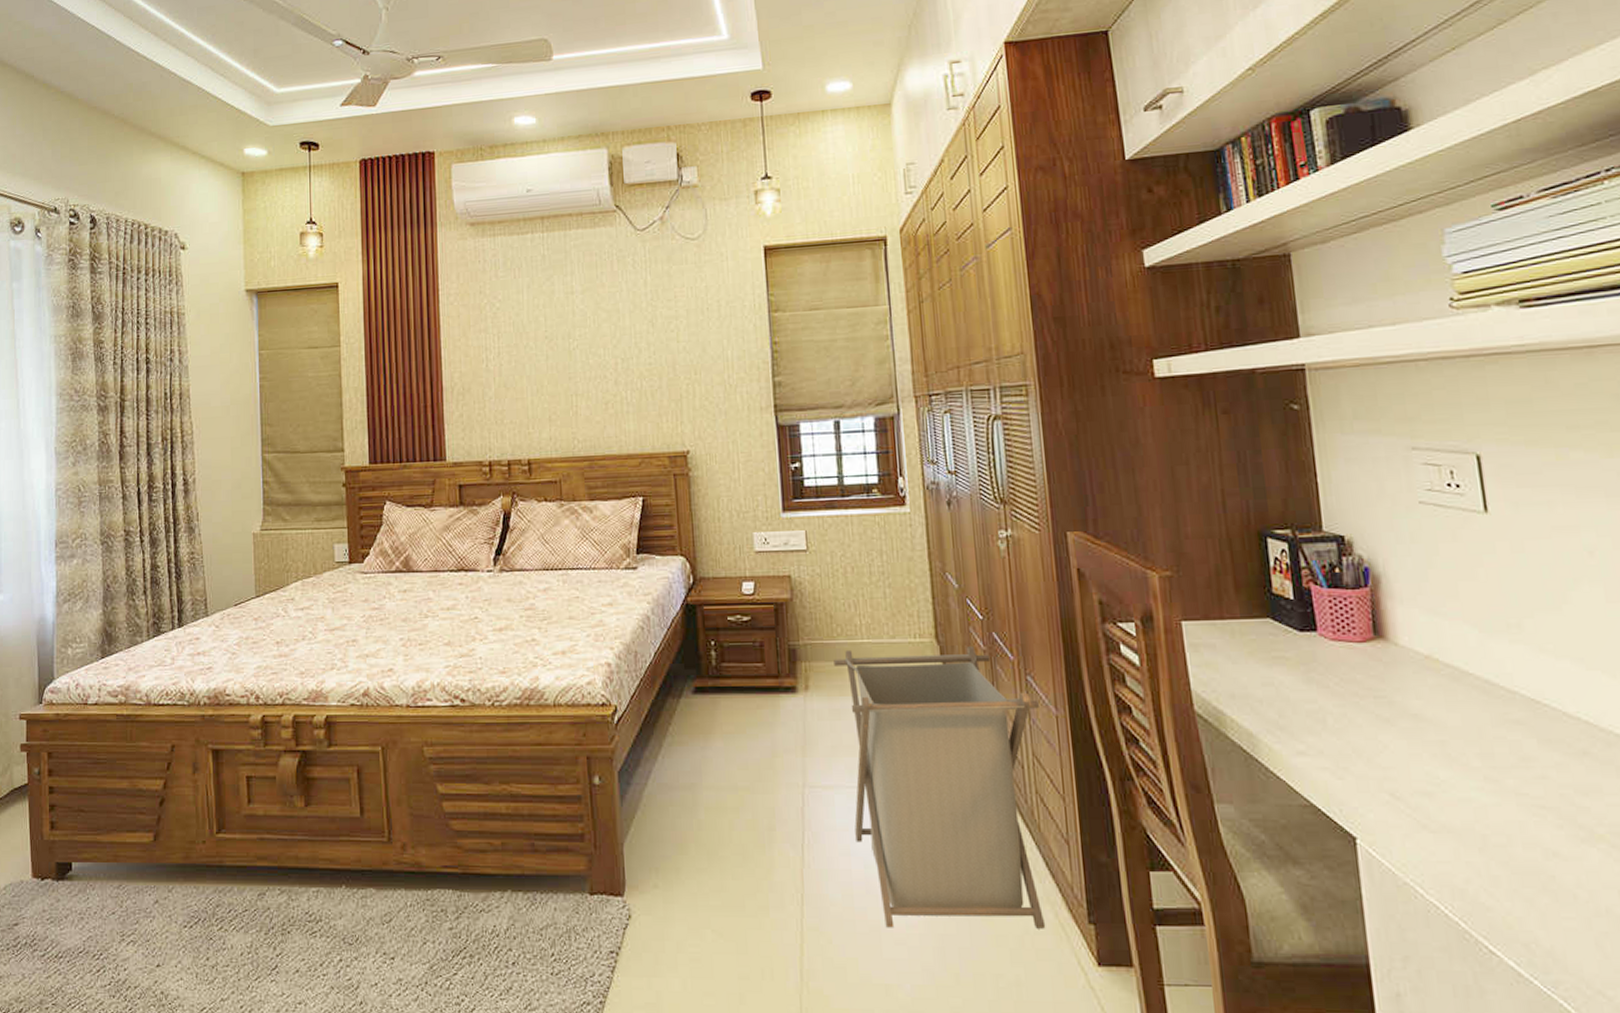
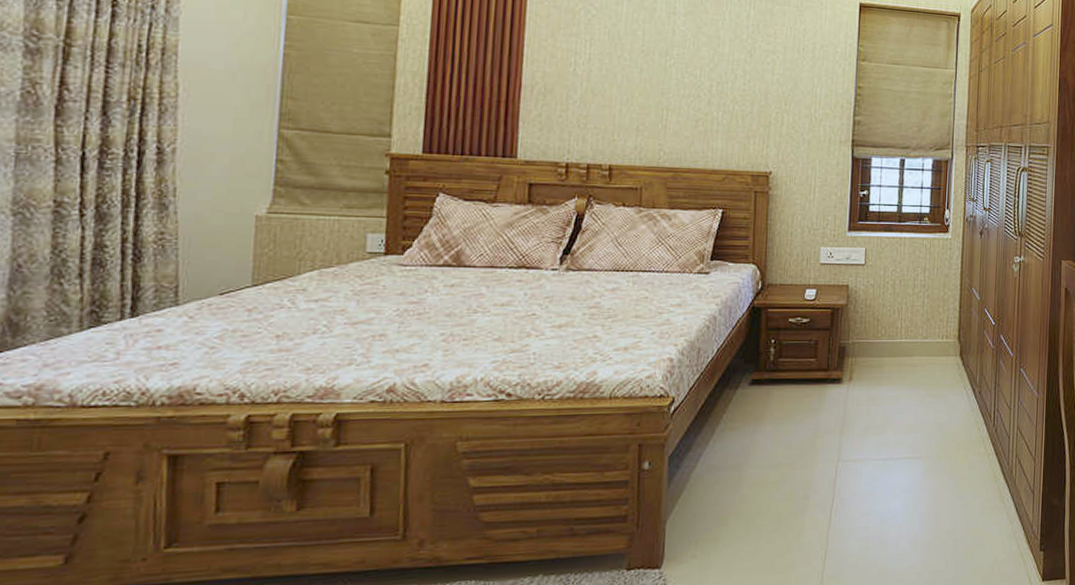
laundry basket: present [834,647,1046,929] -> none [876,346,1026,570]

